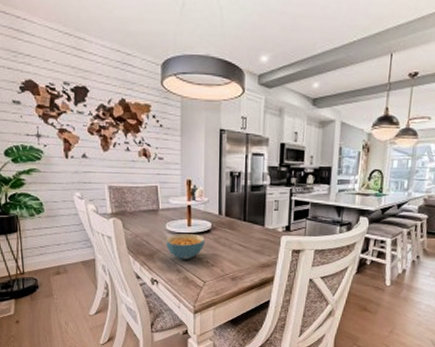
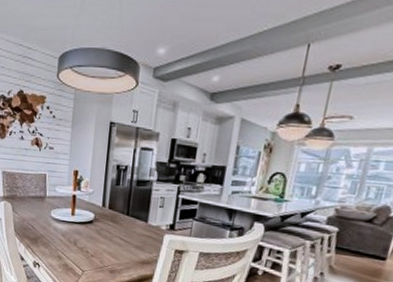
cereal bowl: present [165,234,205,260] -> none [49,222,87,248]

